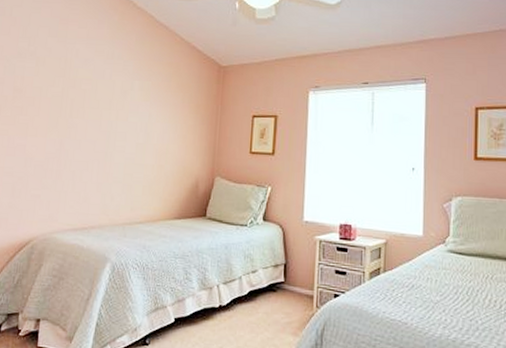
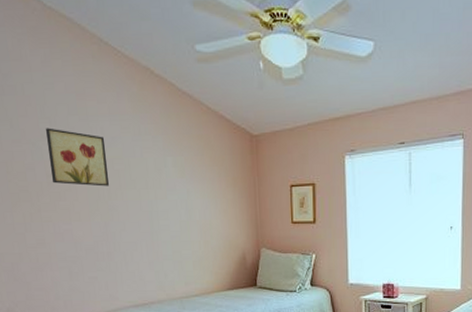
wall art: none [17,46,78,105] -> present [46,128,110,187]

